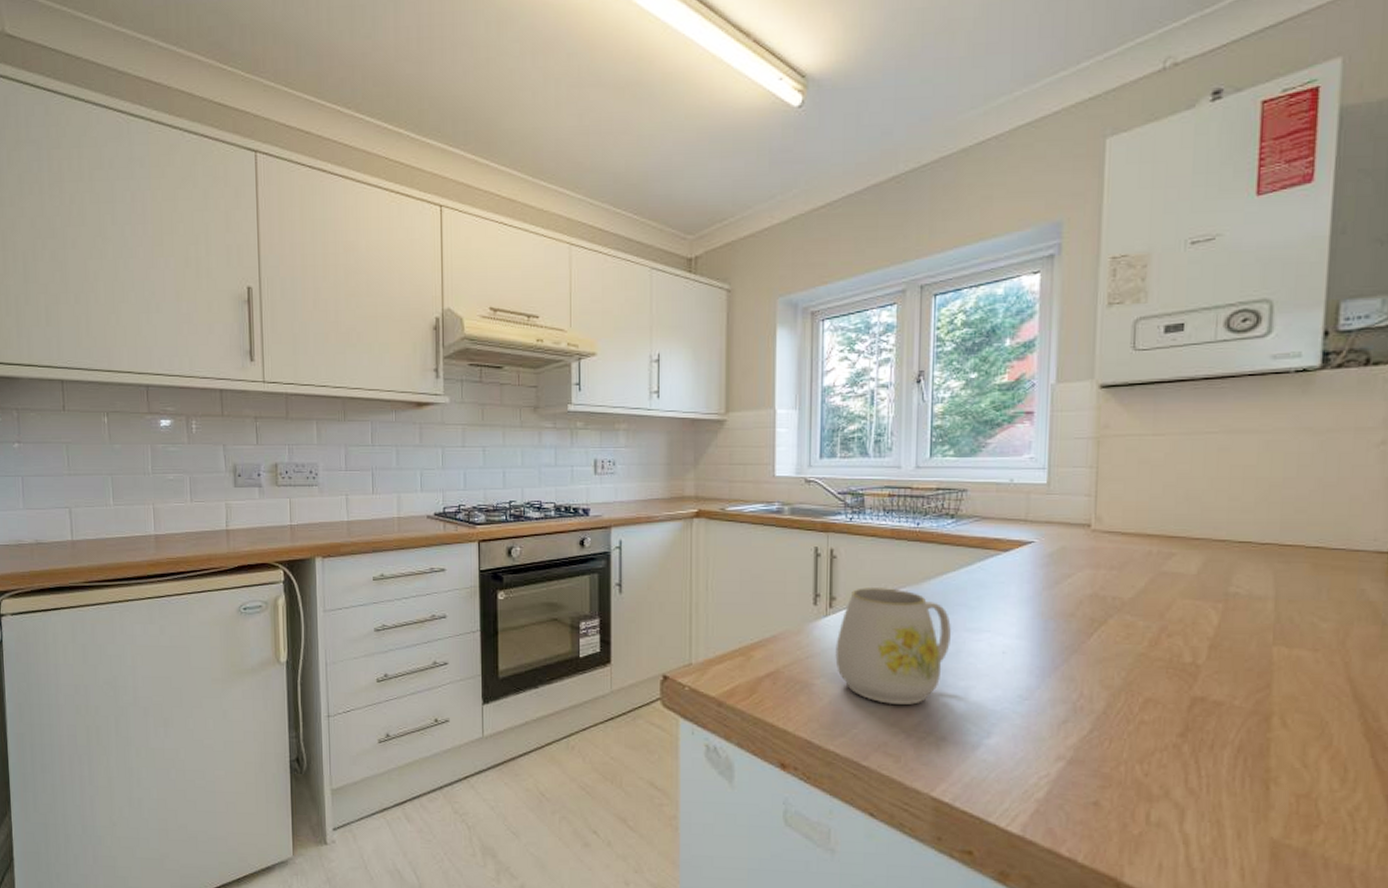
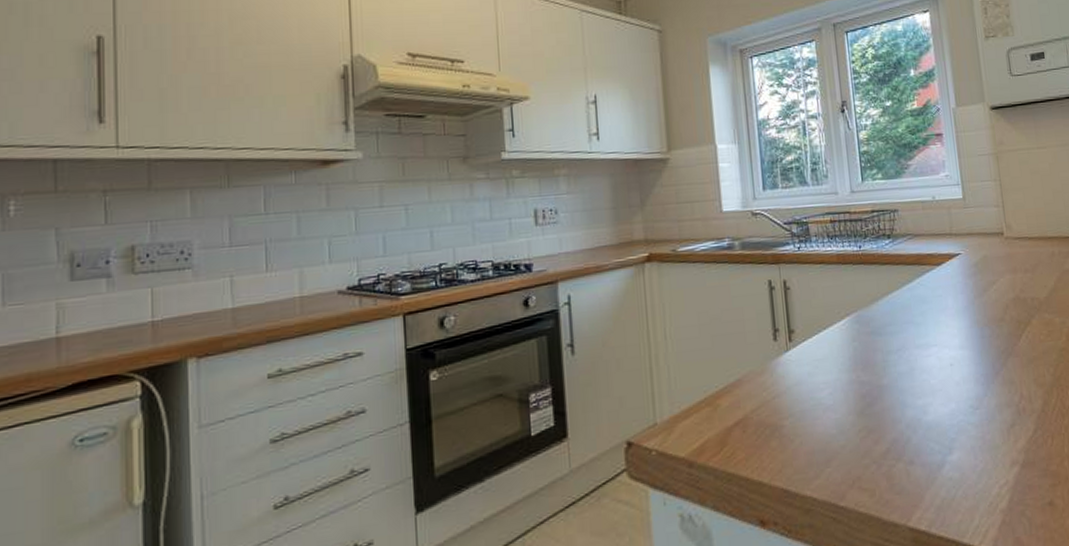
mug: present [835,588,951,705] -> none [799,314,904,435]

